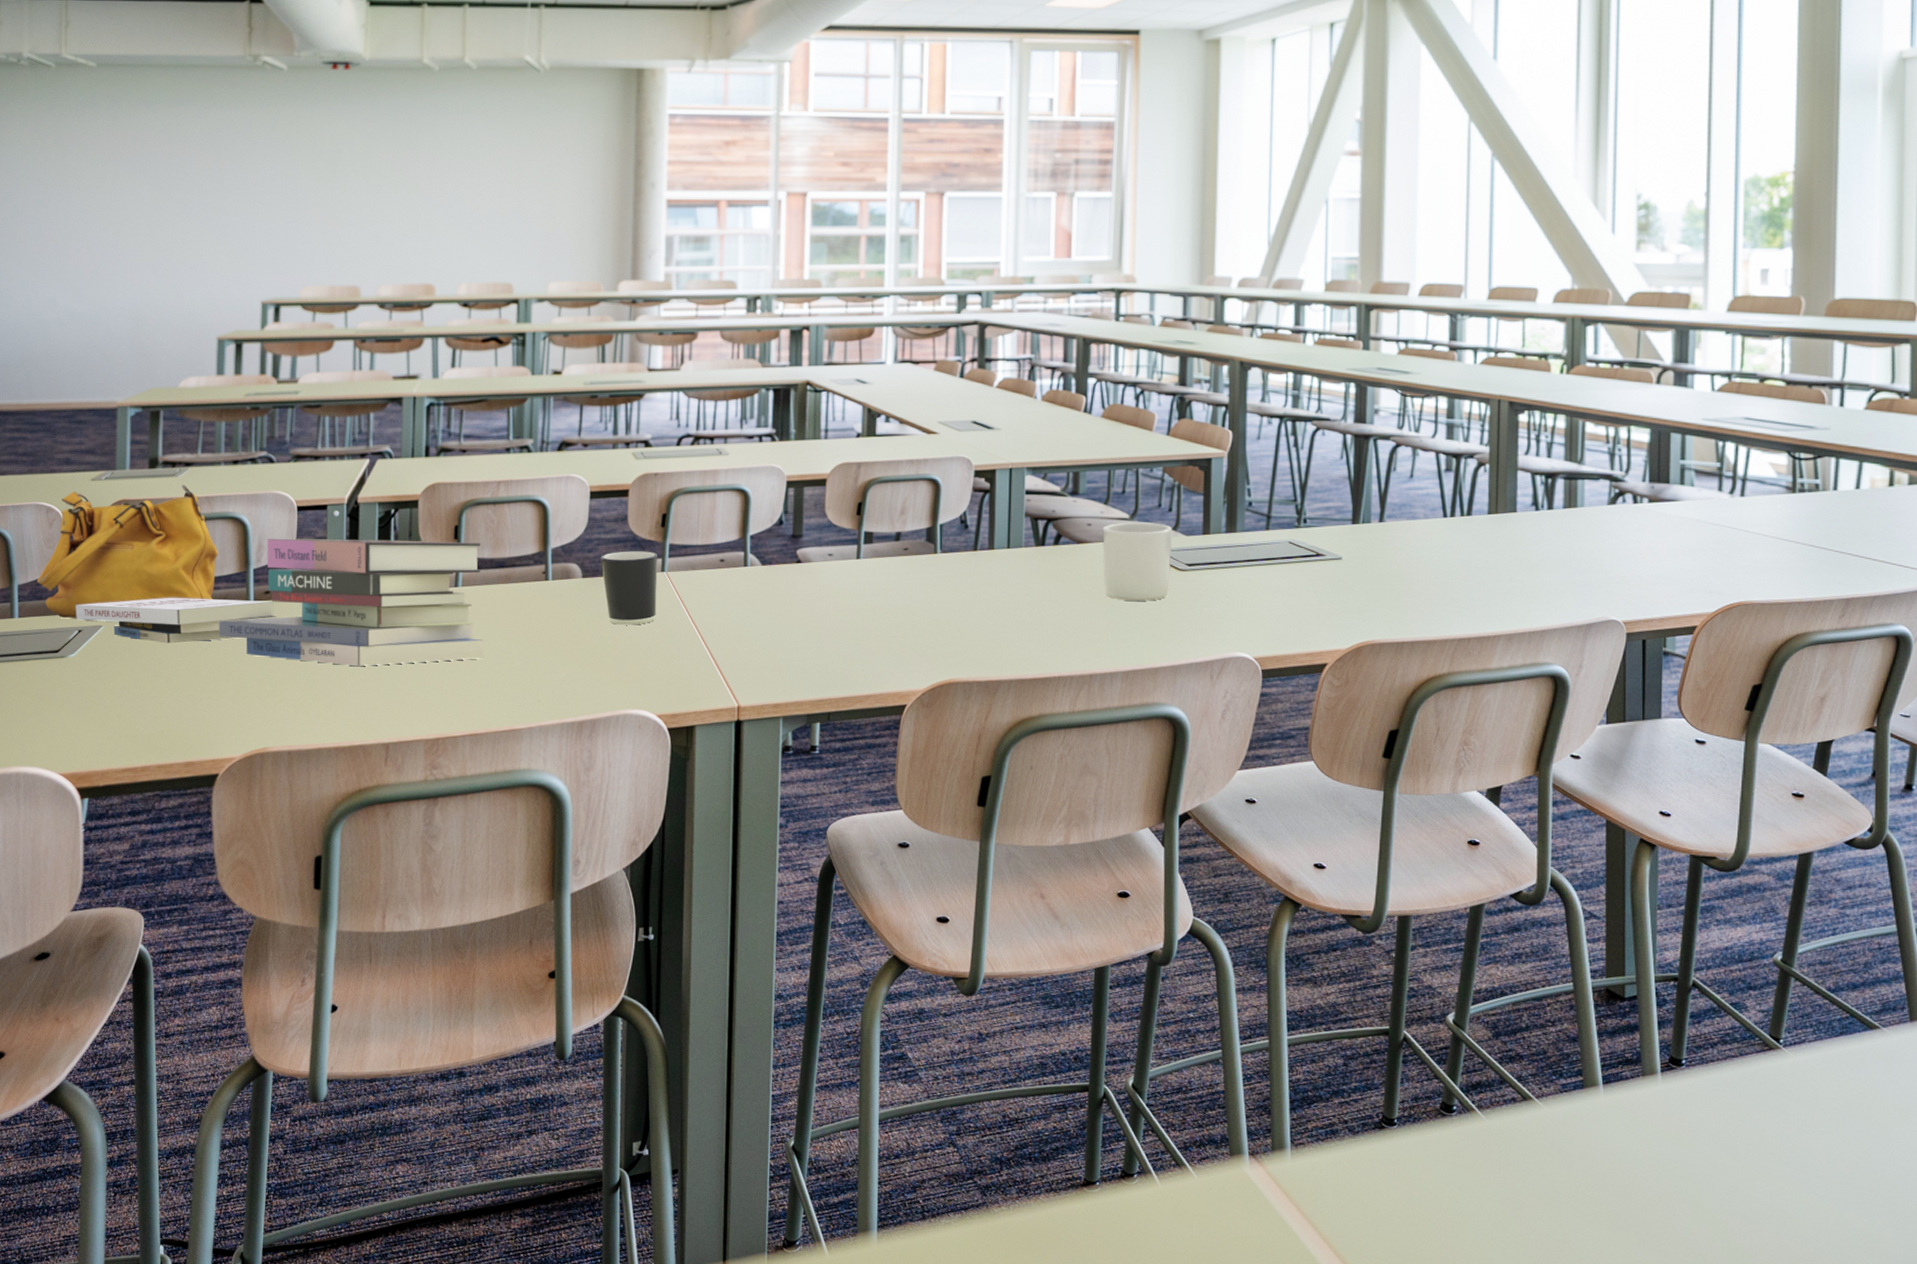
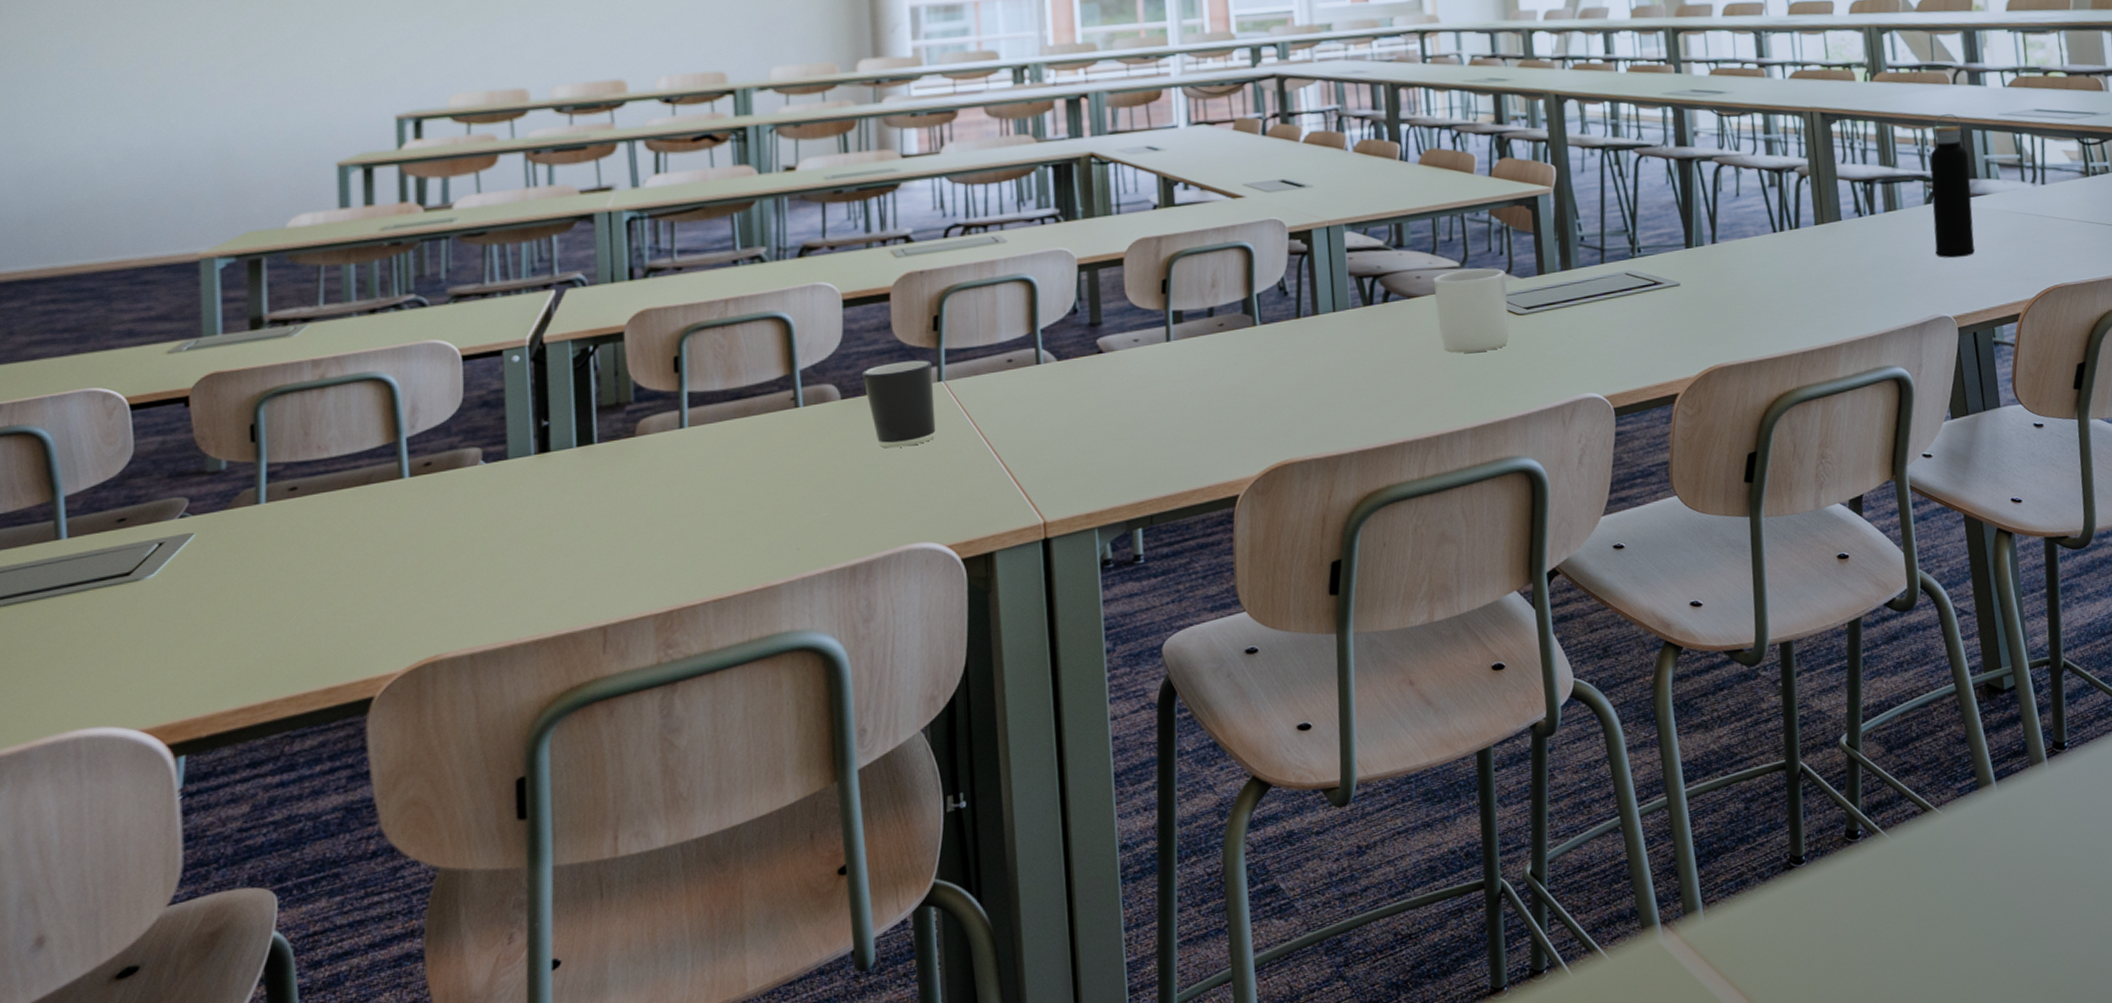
handbag: present [37,485,219,621] -> none [93,345,356,531]
books: present [75,597,277,644] -> none [153,474,443,545]
books: present [218,538,484,666] -> none [361,373,723,544]
water bottle: none [1613,413,1664,563] -> present [1929,113,1975,258]

